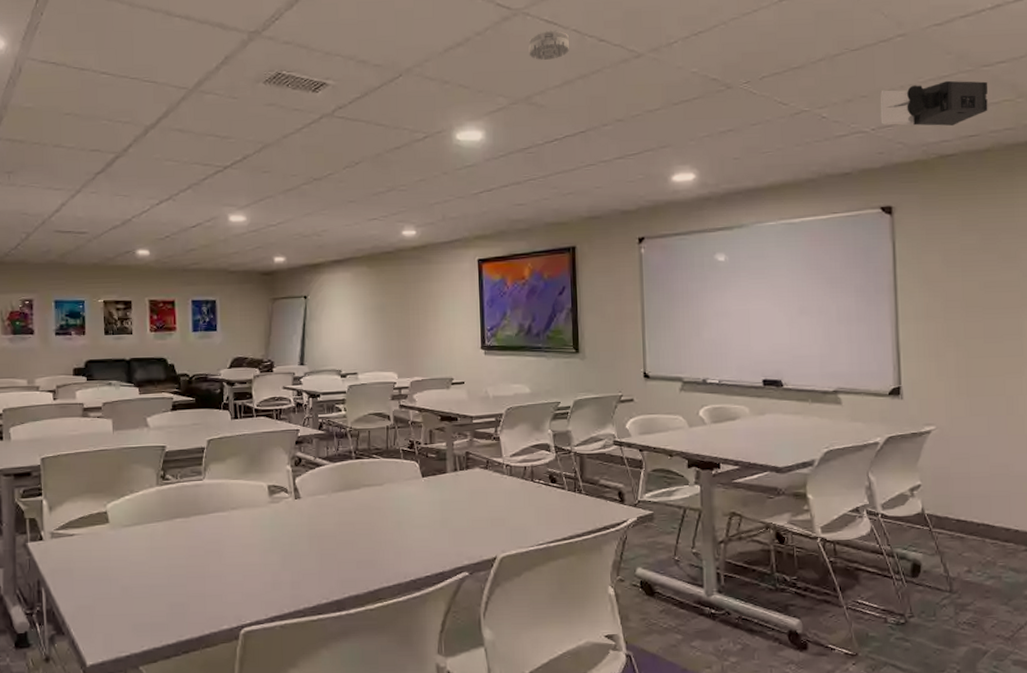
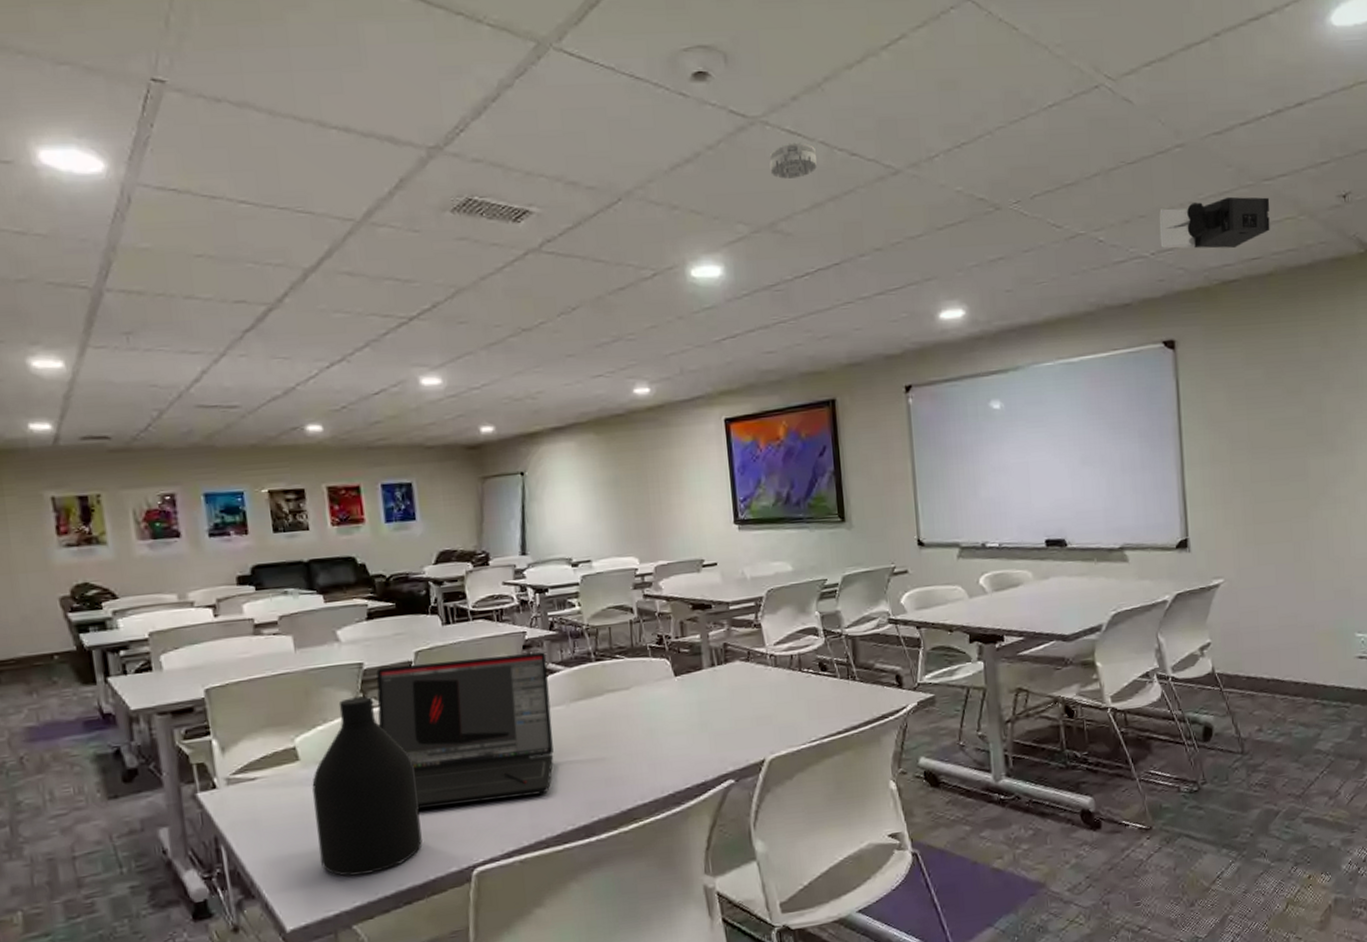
bottle: none [117,474,201,624] -> present [312,696,422,876]
laptop: none [173,448,316,574] -> present [376,652,554,810]

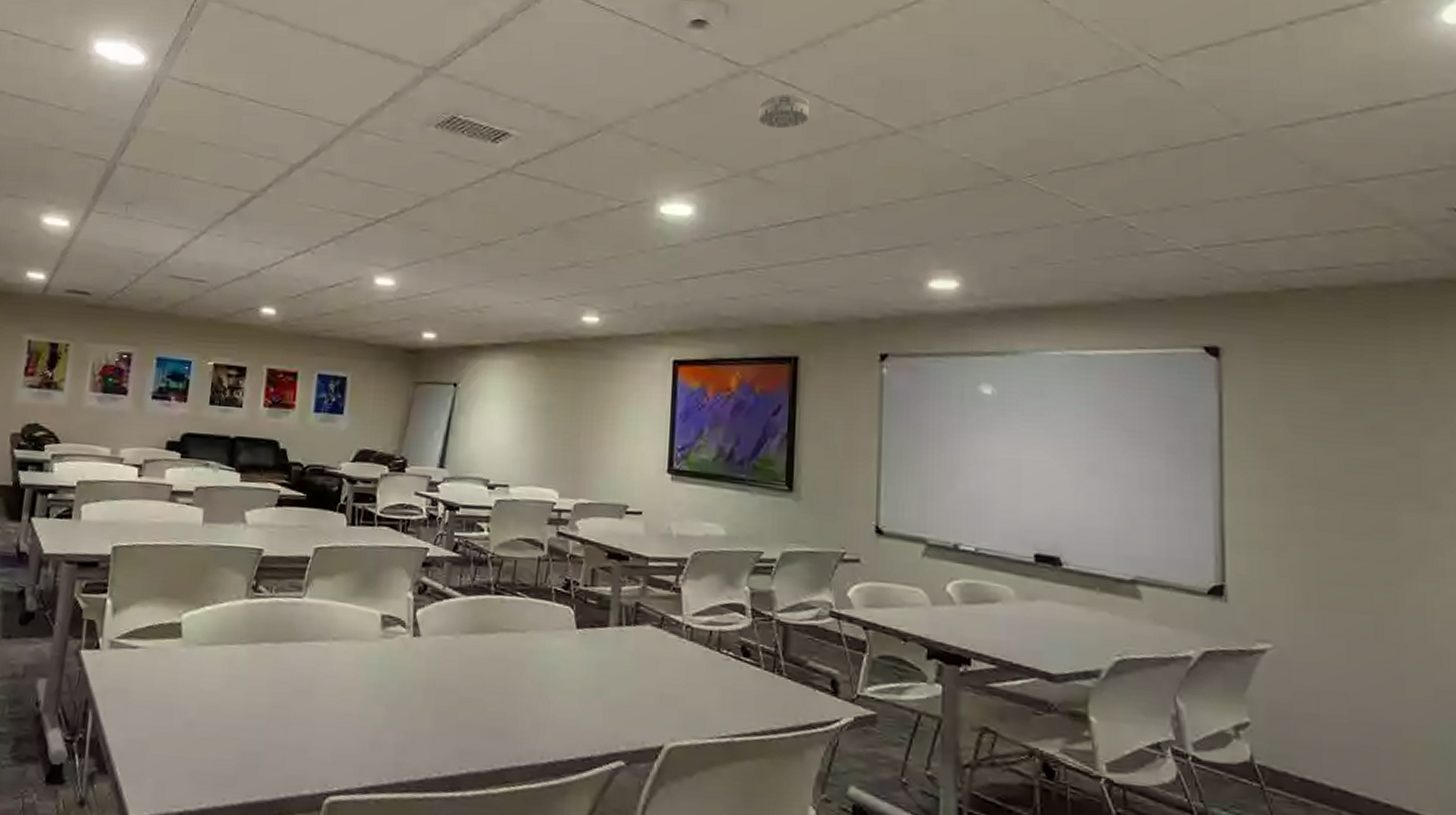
bottle: present [312,696,422,876] -> none [178,583,290,776]
laptop: present [376,652,554,810] -> none [264,557,445,730]
projector: present [1159,196,1270,249] -> none [1207,195,1354,252]

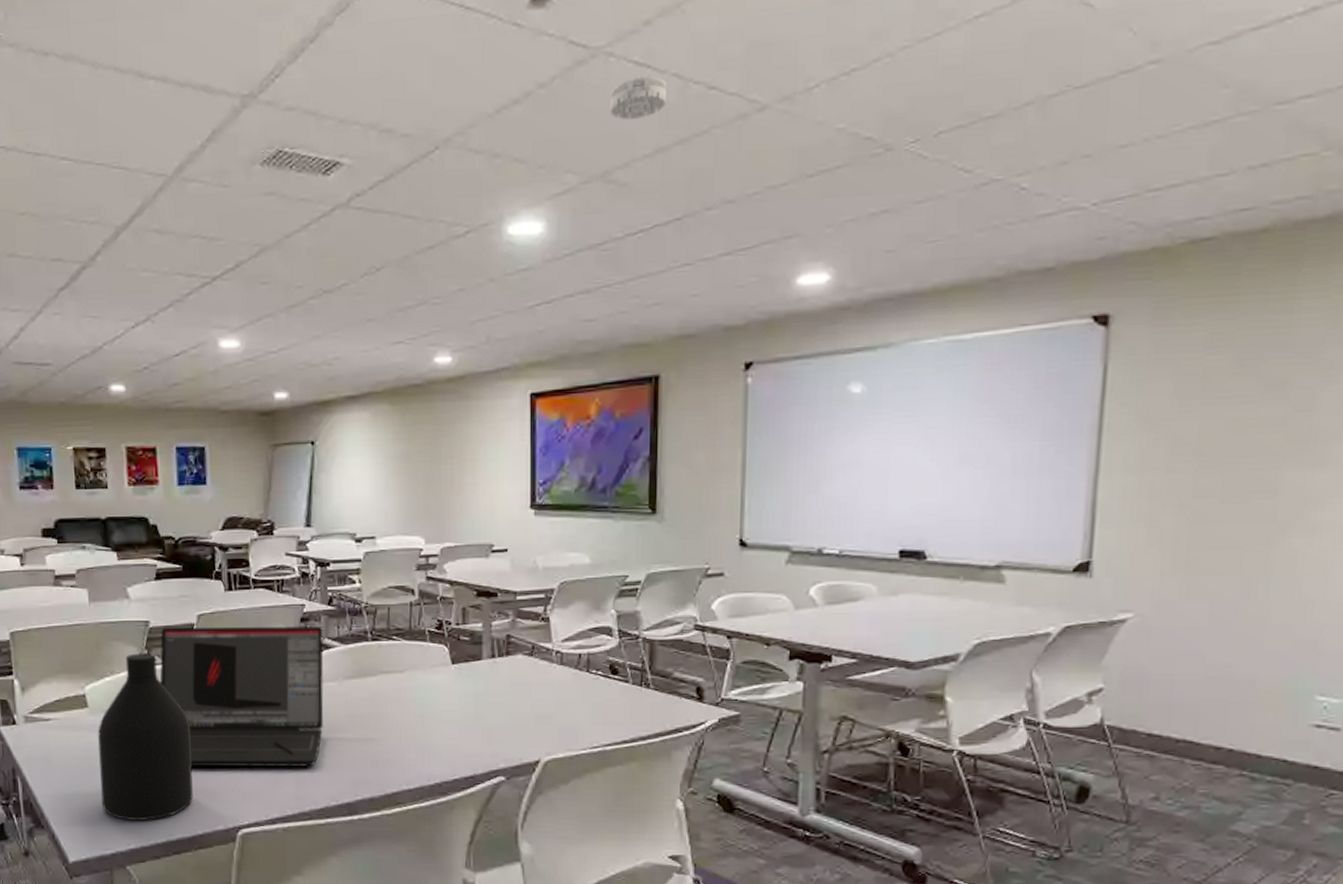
bottle: none [178,583,290,776] -> present [98,653,193,821]
laptop: none [264,557,445,730] -> present [159,626,324,767]

